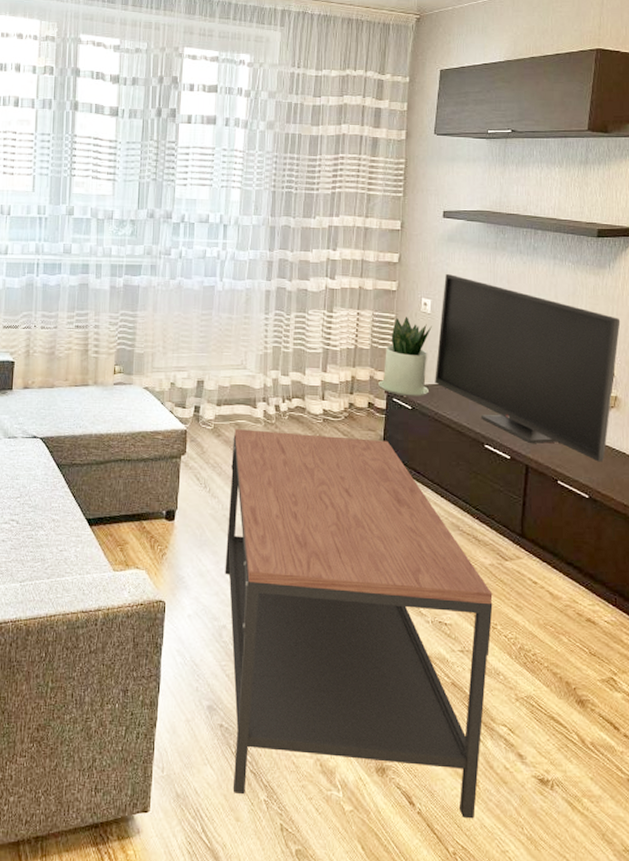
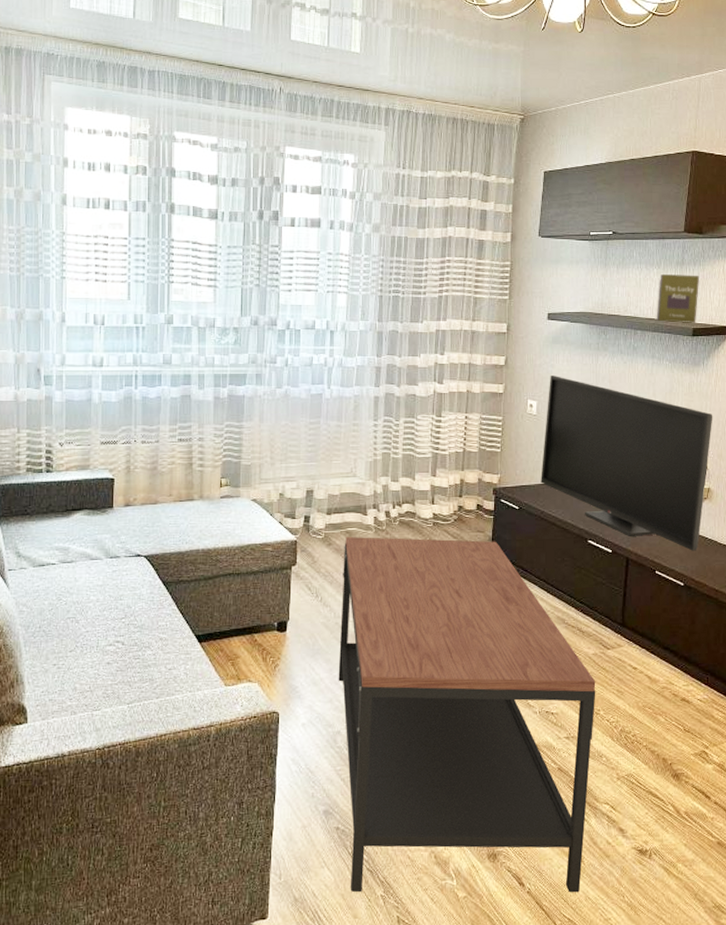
planter: present [379,316,432,397] -> none [487,418,538,498]
books: none [558,174,604,224] -> present [656,274,699,323]

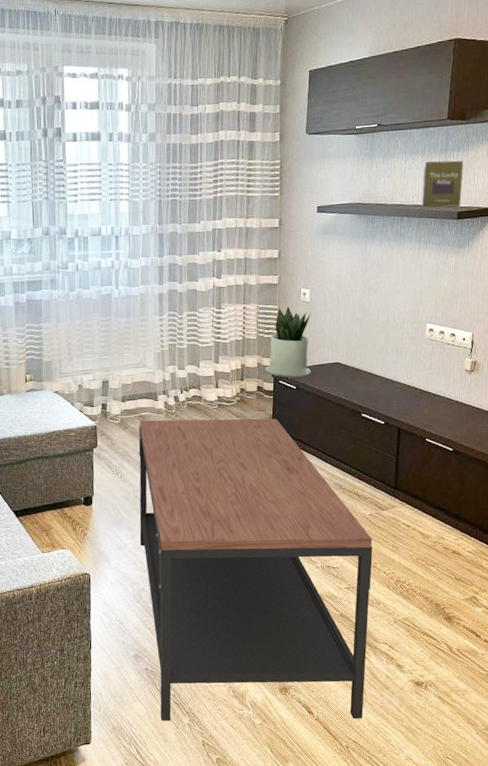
planter: none [487,418,538,498] -> present [266,306,312,379]
television: present [541,374,713,551] -> none [315,264,479,419]

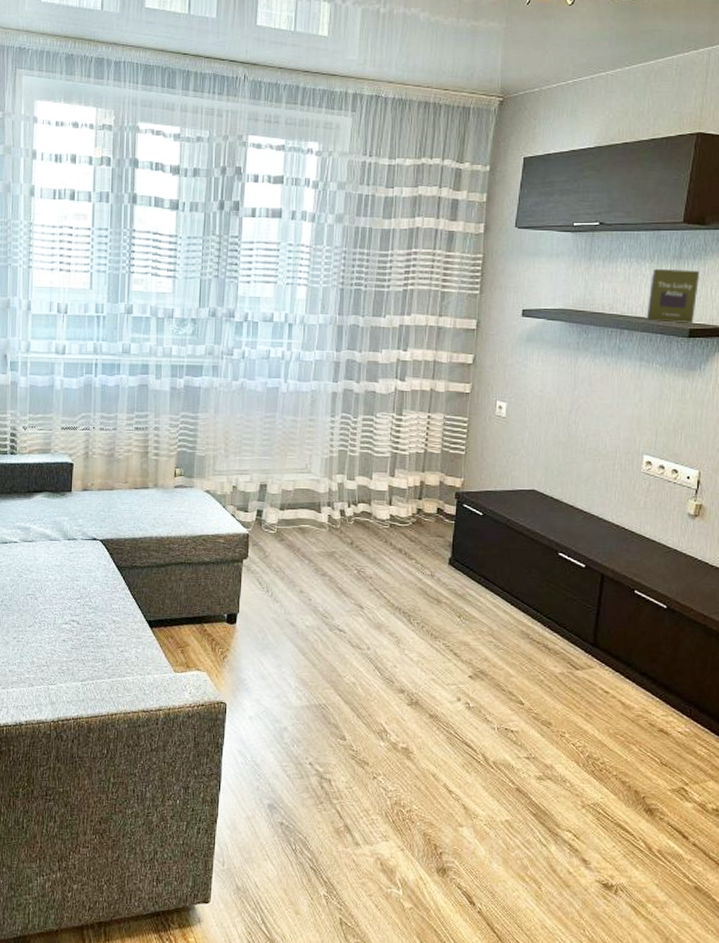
coffee table: present [138,418,373,721] -> none [286,534,562,920]
planter: present [266,306,312,379] -> none [449,420,507,504]

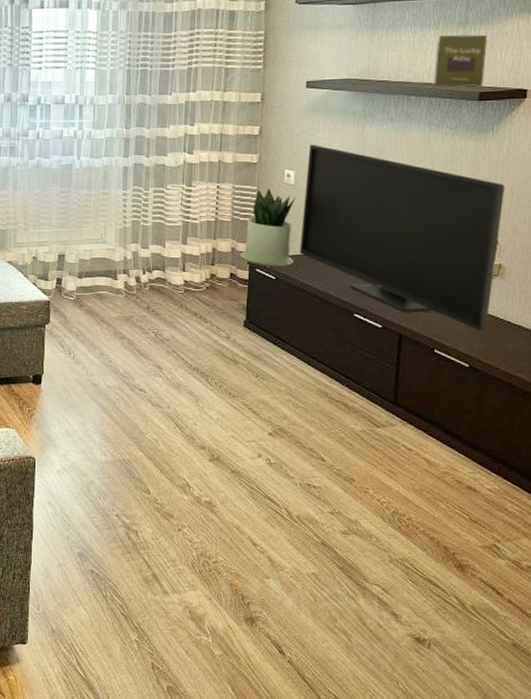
planter: none [449,420,507,504] -> present [240,188,296,268]
television: none [508,375,710,572] -> present [299,144,506,331]

